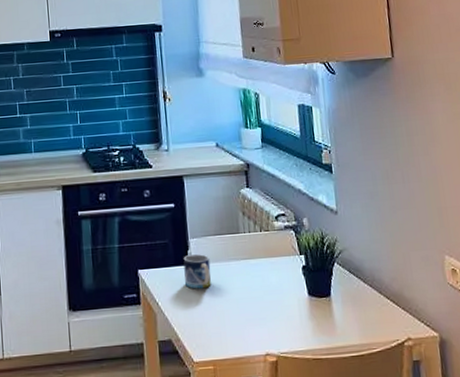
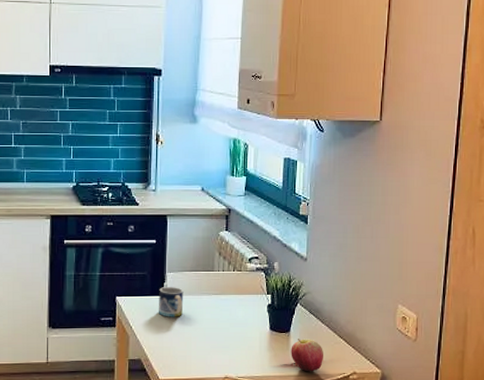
apple: none [334,302,373,342] -> present [291,339,324,372]

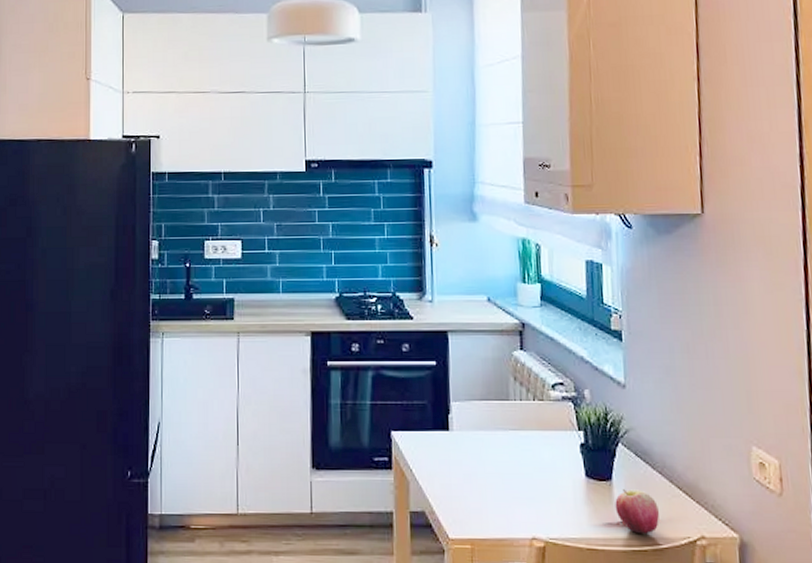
mug: present [158,287,184,317] -> none [443,420,474,458]

